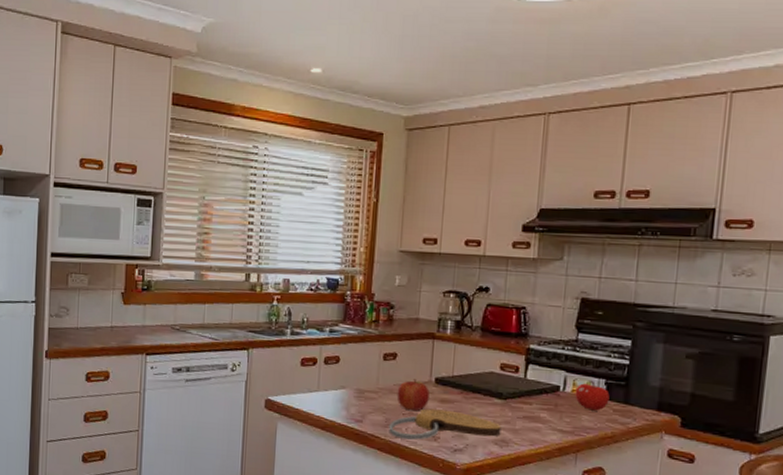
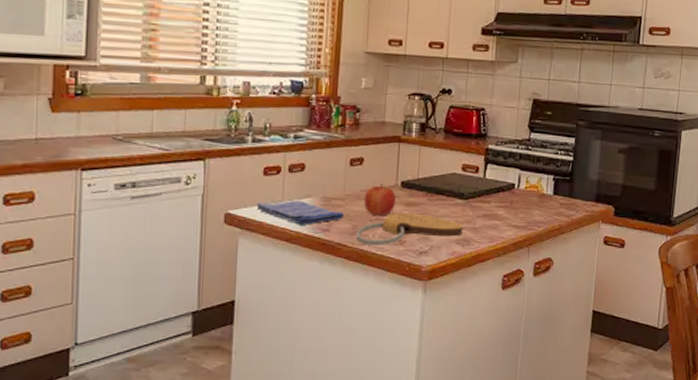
dish towel: none [294,390,378,415] -> present [256,200,345,225]
fruit: present [575,381,610,411] -> none [528,178,557,206]

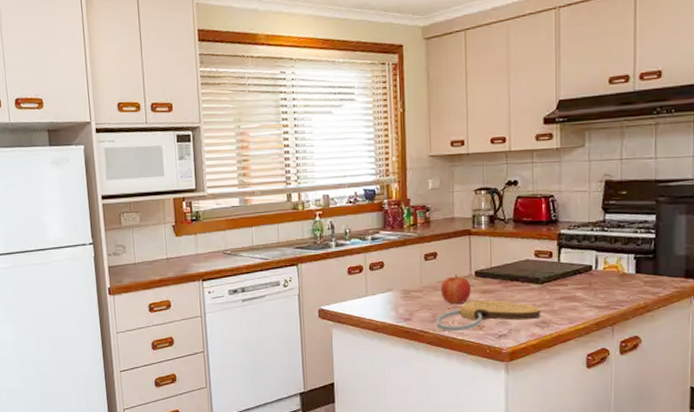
dish towel: present [256,200,345,225] -> none [344,294,424,316]

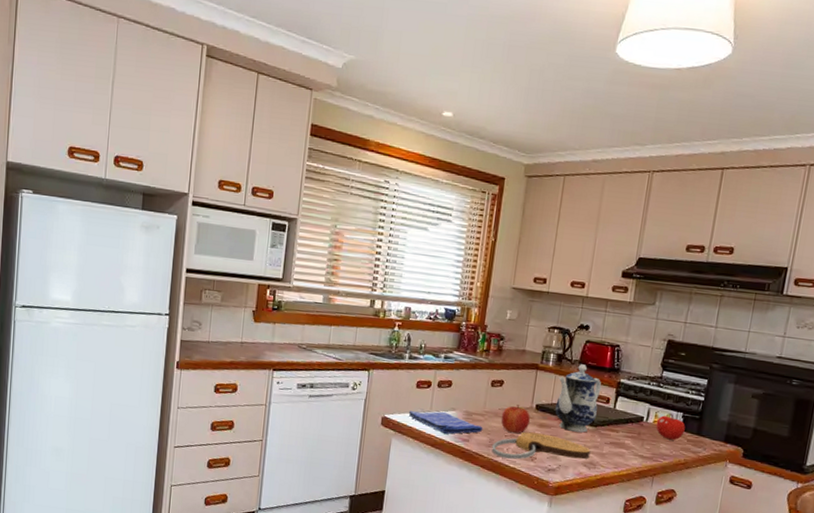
dish towel: none [344,294,424,316] -> present [408,411,483,434]
teapot: none [495,221,542,293] -> present [555,364,602,433]
fruit: none [607,257,639,285] -> present [656,414,686,440]

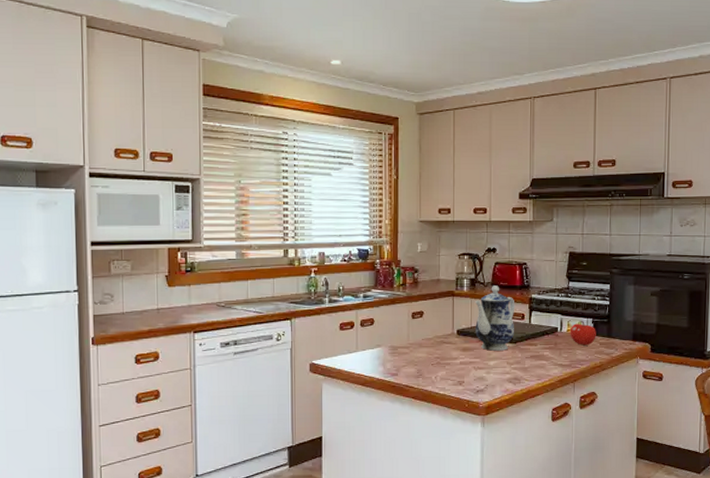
dish towel: present [408,411,483,434] -> none [335,349,410,371]
cutting board: present [492,431,591,460] -> none [421,357,514,386]
fruit: present [501,405,530,434] -> none [425,333,453,361]

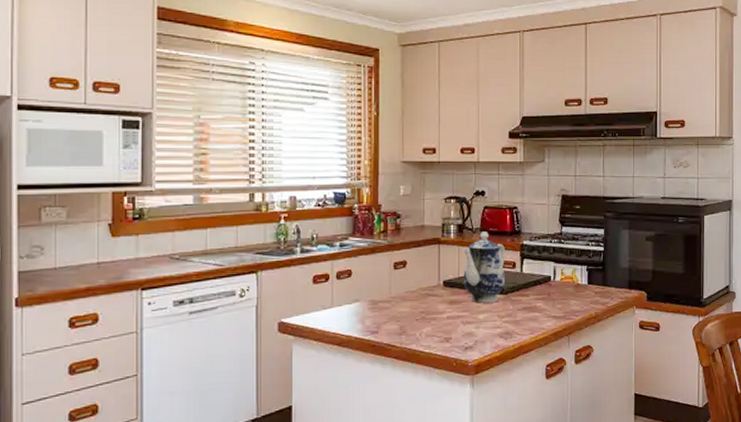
fruit: present [570,321,596,346] -> none [563,269,591,295]

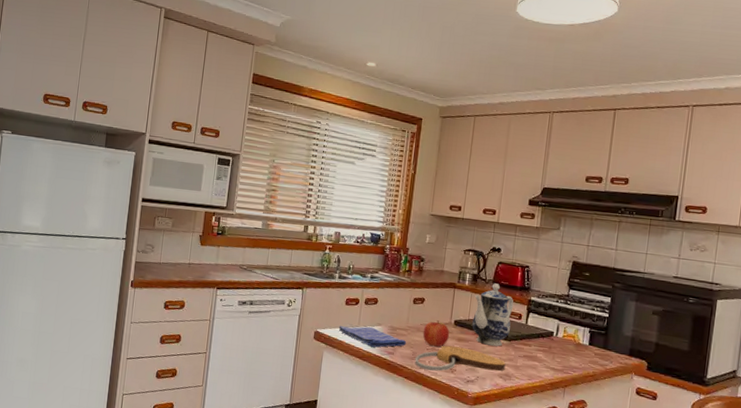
dish towel: none [308,305,392,329] -> present [338,326,407,347]
cutting board: none [404,310,505,344] -> present [415,345,506,372]
fruit: none [409,284,439,316] -> present [422,320,449,347]

